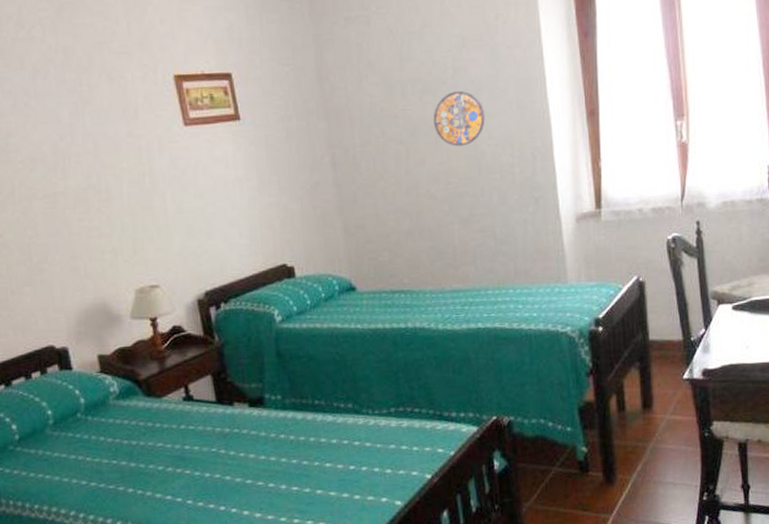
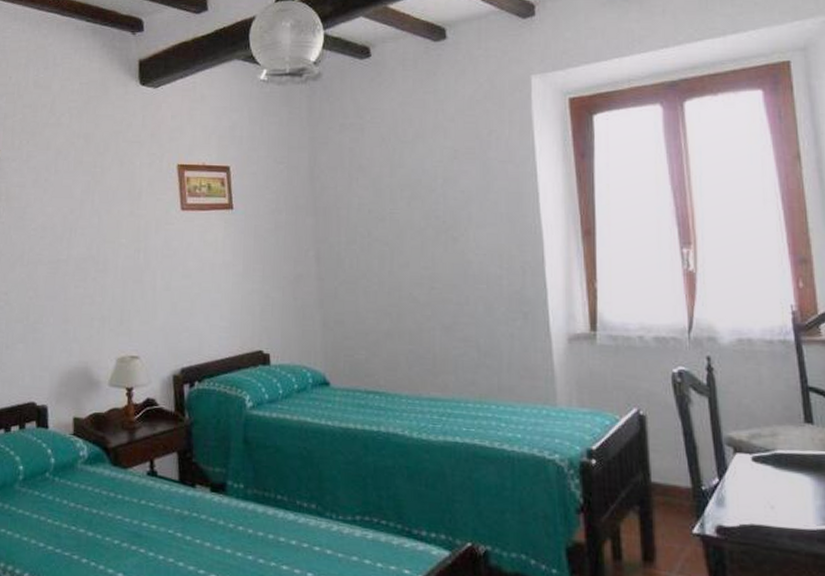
manhole cover: present [433,91,486,147] -> none [420,200,474,254]

